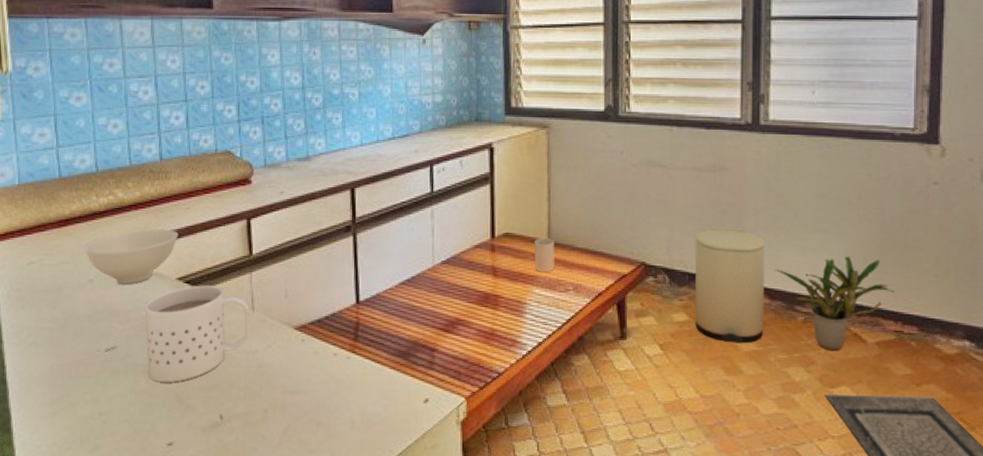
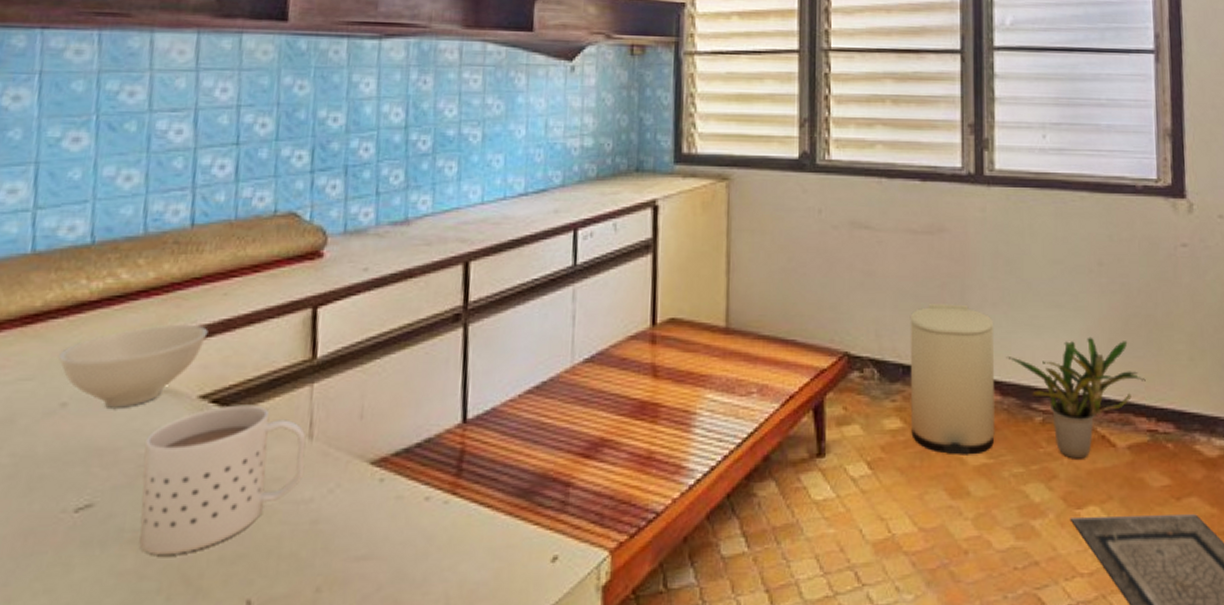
cup: present [534,238,555,272] -> none [707,324,735,370]

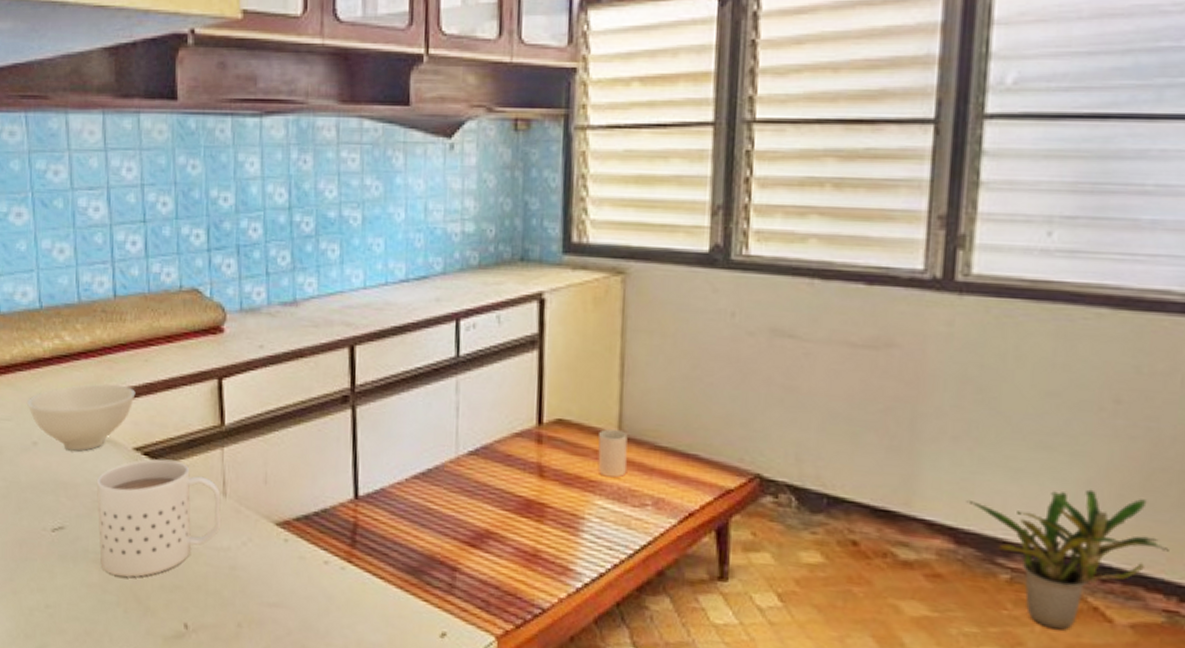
cup: none [707,324,735,370] -> present [597,429,628,478]
pedal bin: present [910,302,995,455] -> none [834,430,954,604]

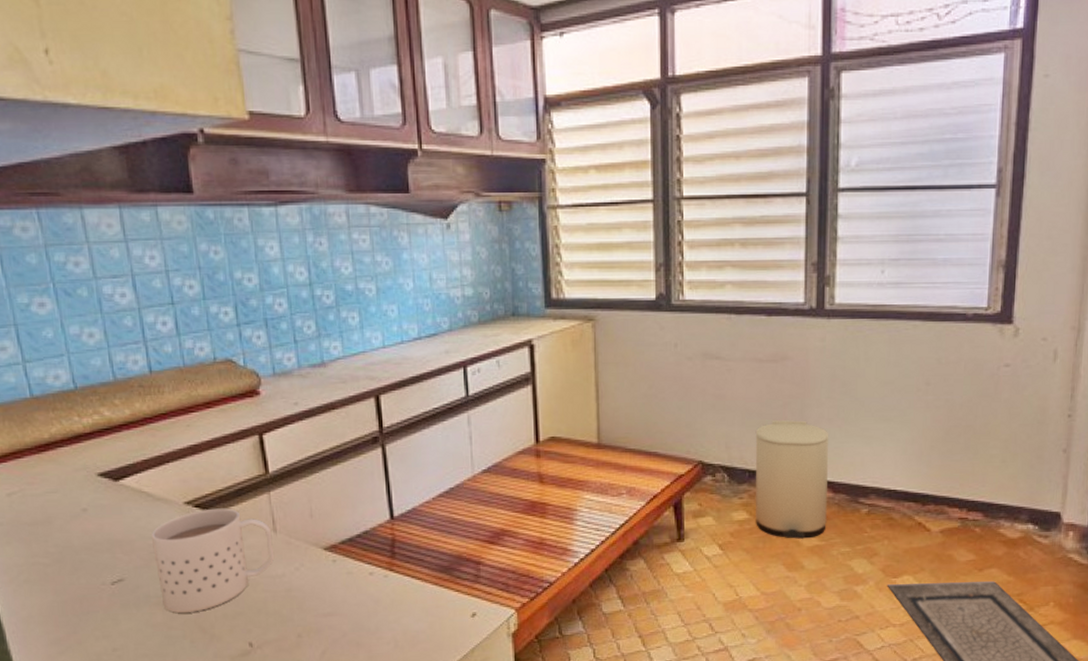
bowl: present [26,384,136,451] -> none [71,450,181,512]
cup: present [597,429,628,478] -> none [583,440,607,477]
pedal bin: none [834,430,954,604] -> present [755,419,829,539]
potted plant: present [966,489,1169,630] -> none [839,444,961,541]

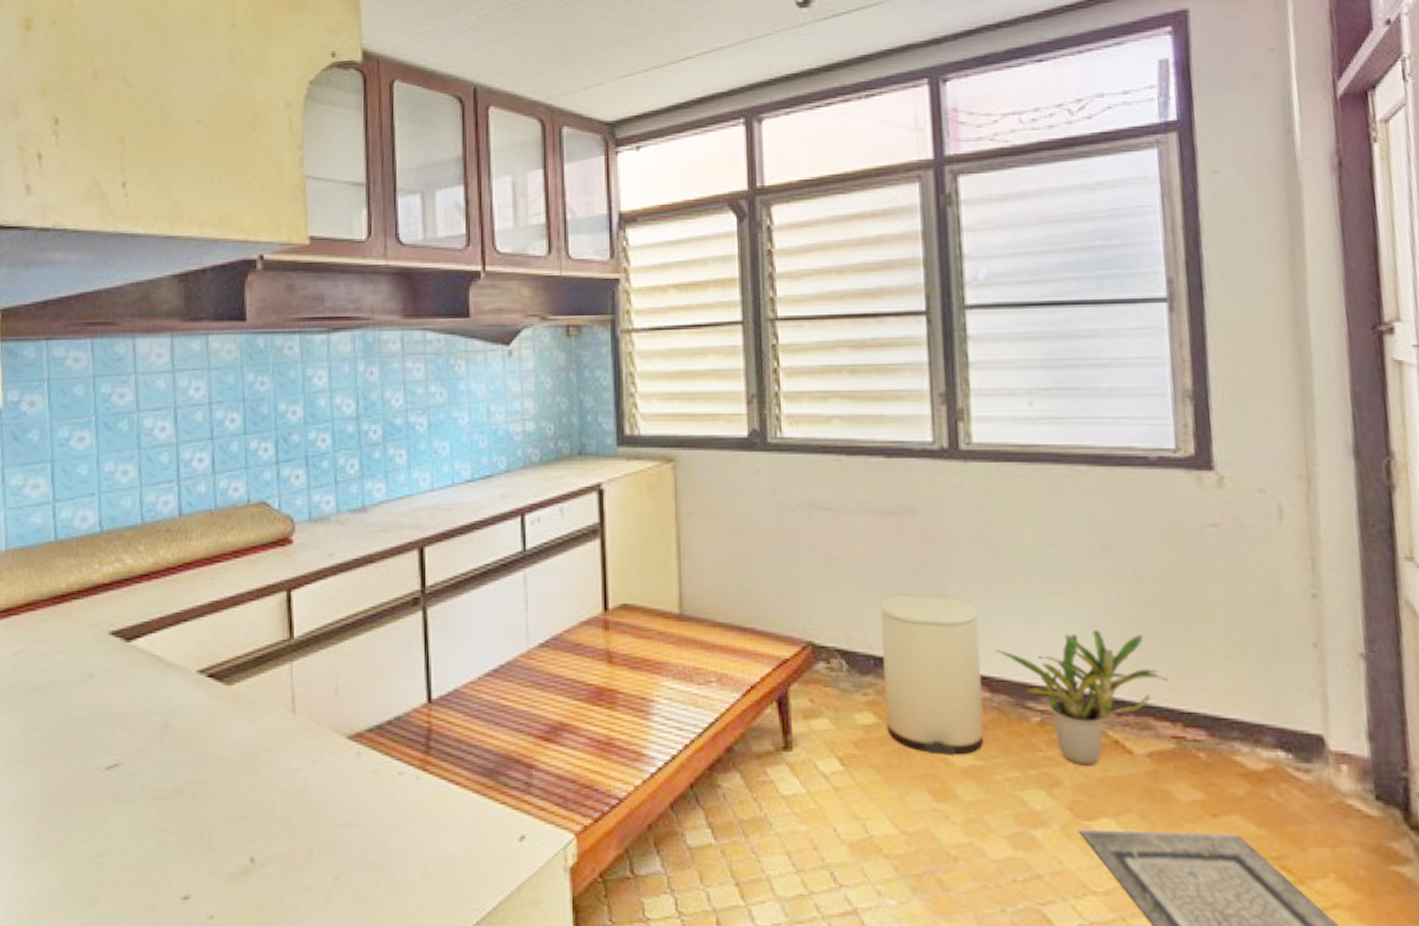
mug: present [152,508,275,613] -> none [157,679,291,812]
potted plant: none [839,444,961,541] -> present [994,629,1168,766]

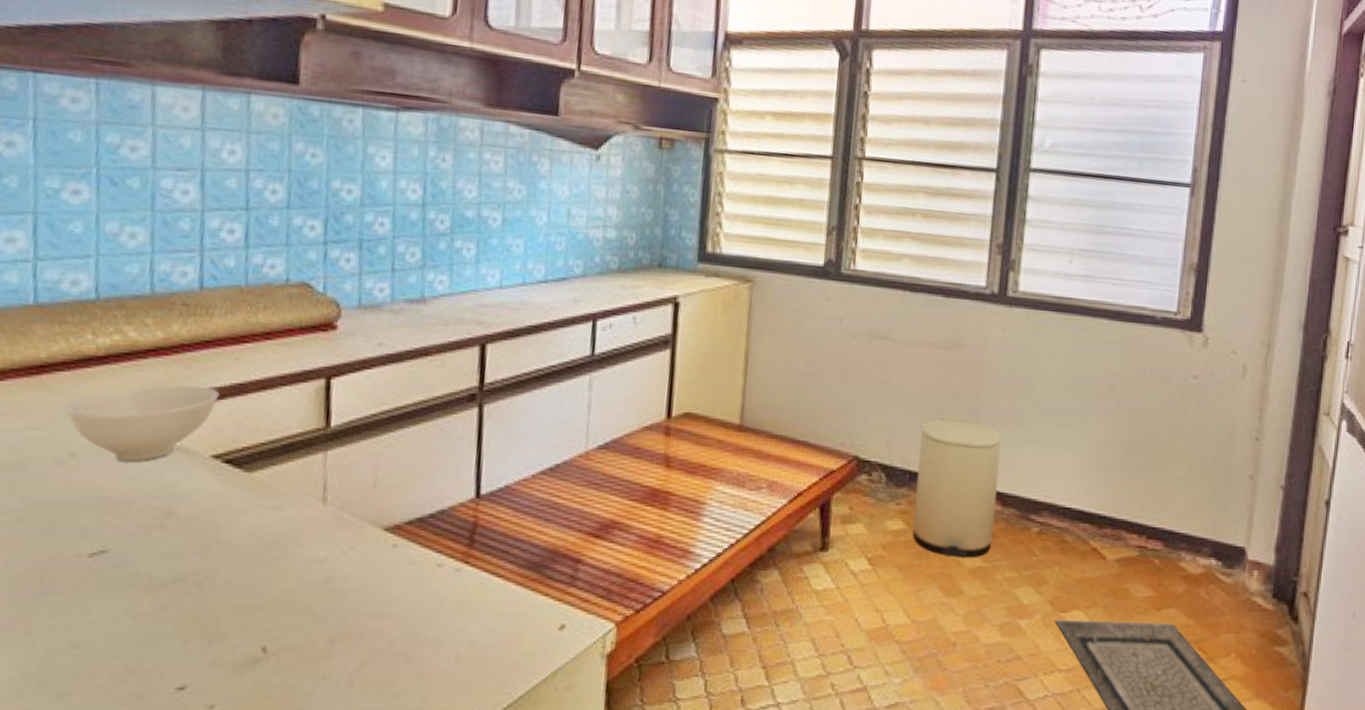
bowl: none [82,606,201,679] -> present [65,385,220,462]
potted plant: present [994,629,1168,766] -> none [1010,457,1141,568]

